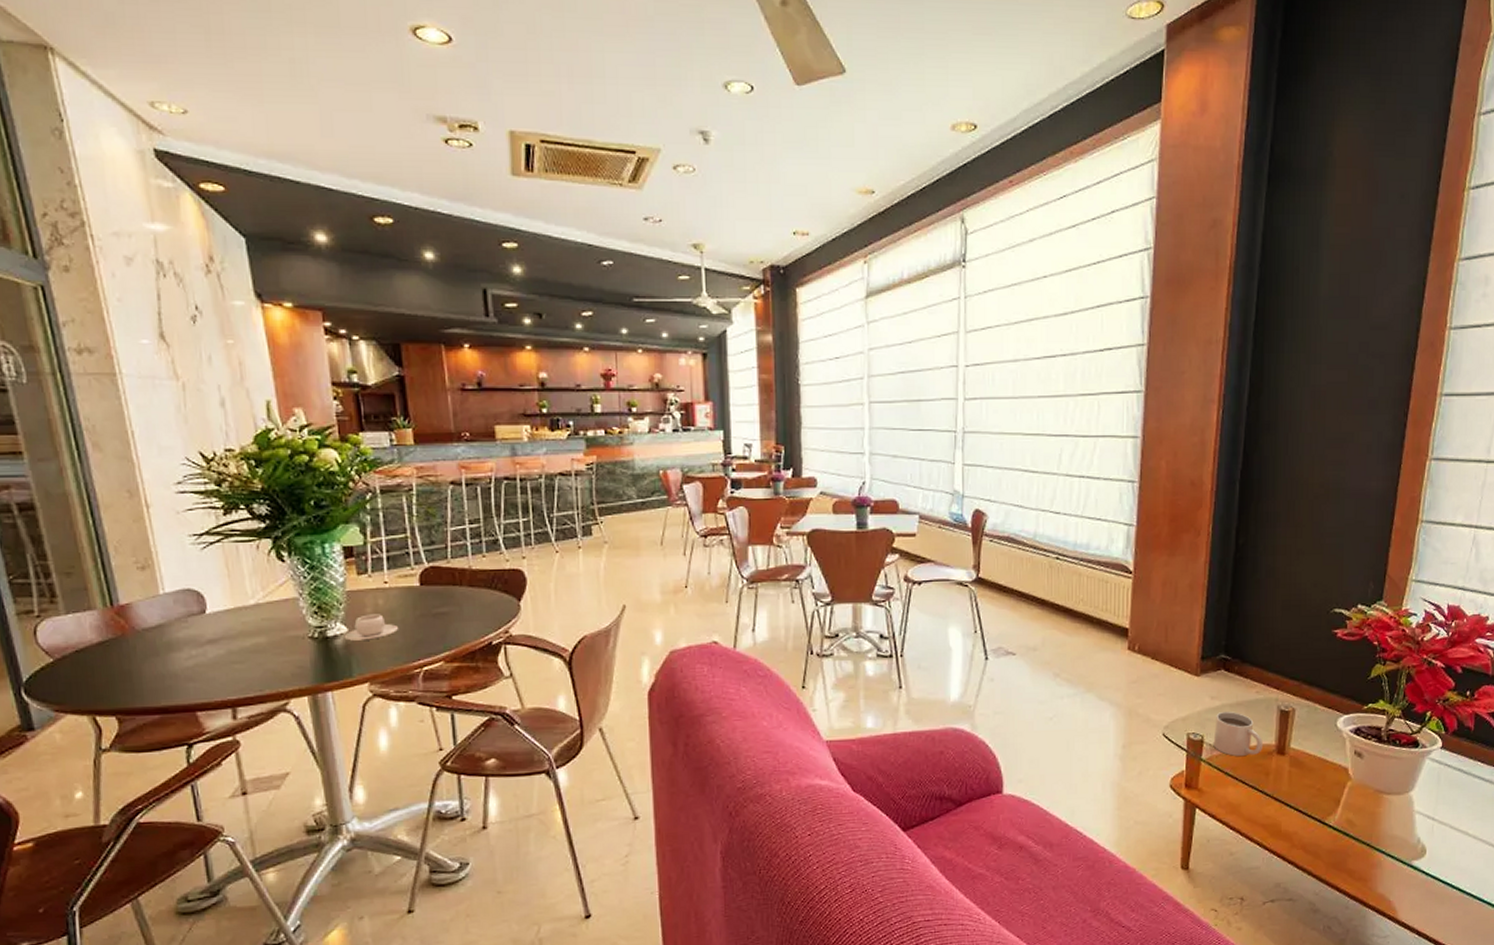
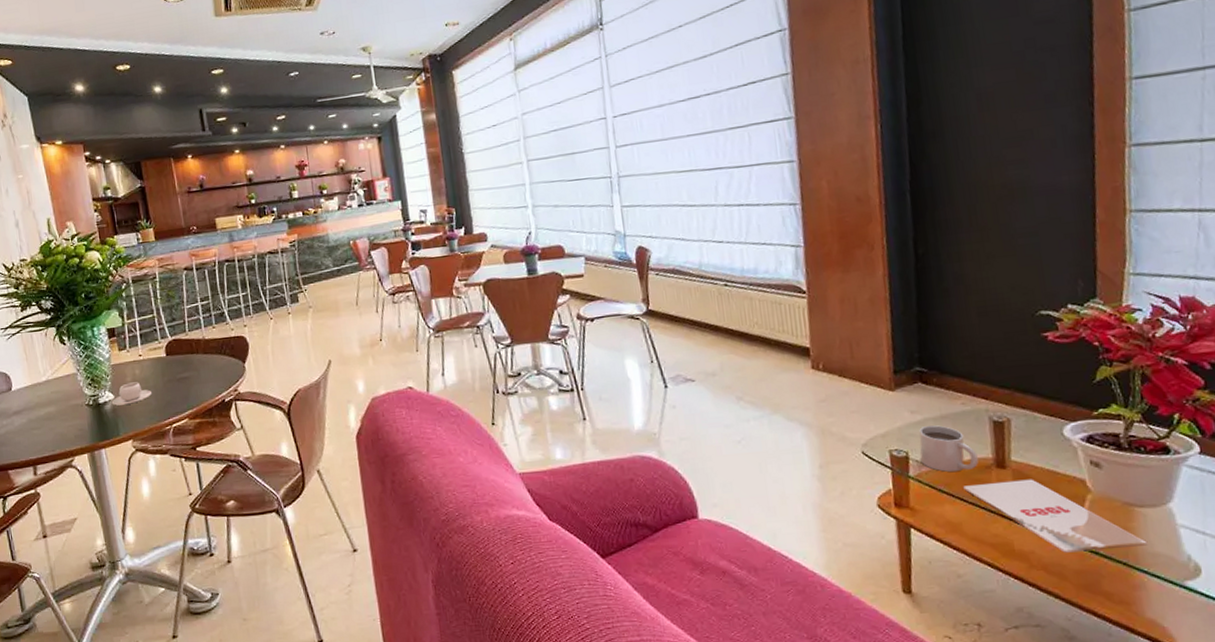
magazine: none [1247,765,1389,834] -> present [963,479,1148,553]

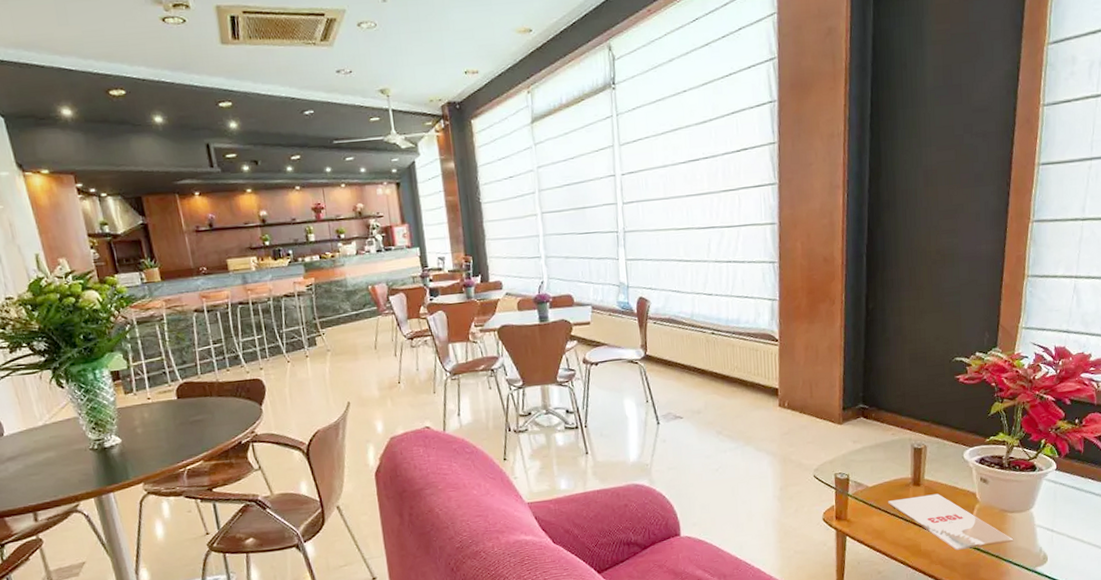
teacup: present [111,382,153,406] -> none [118,425,164,450]
mug: present [919,425,979,472] -> none [857,452,901,490]

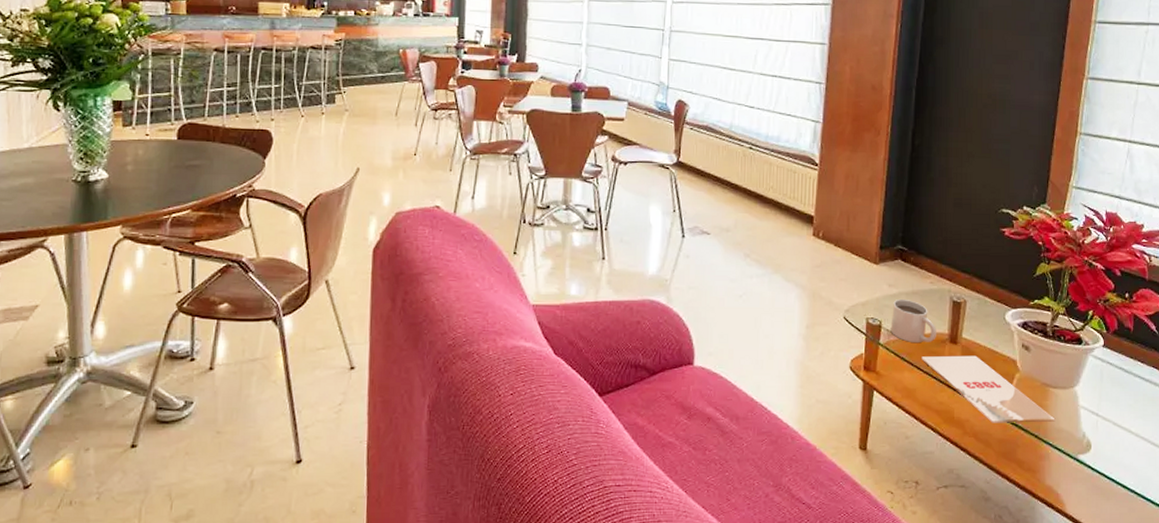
mug: none [857,452,901,490] -> present [890,300,936,343]

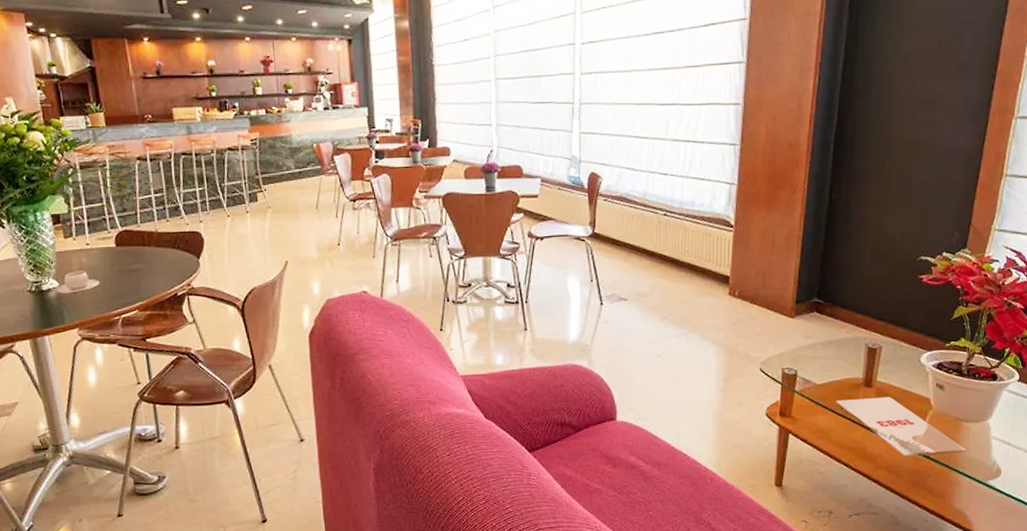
teacup: none [103,163,154,186] -> present [55,271,101,293]
mug: present [890,300,936,343] -> none [806,349,851,389]

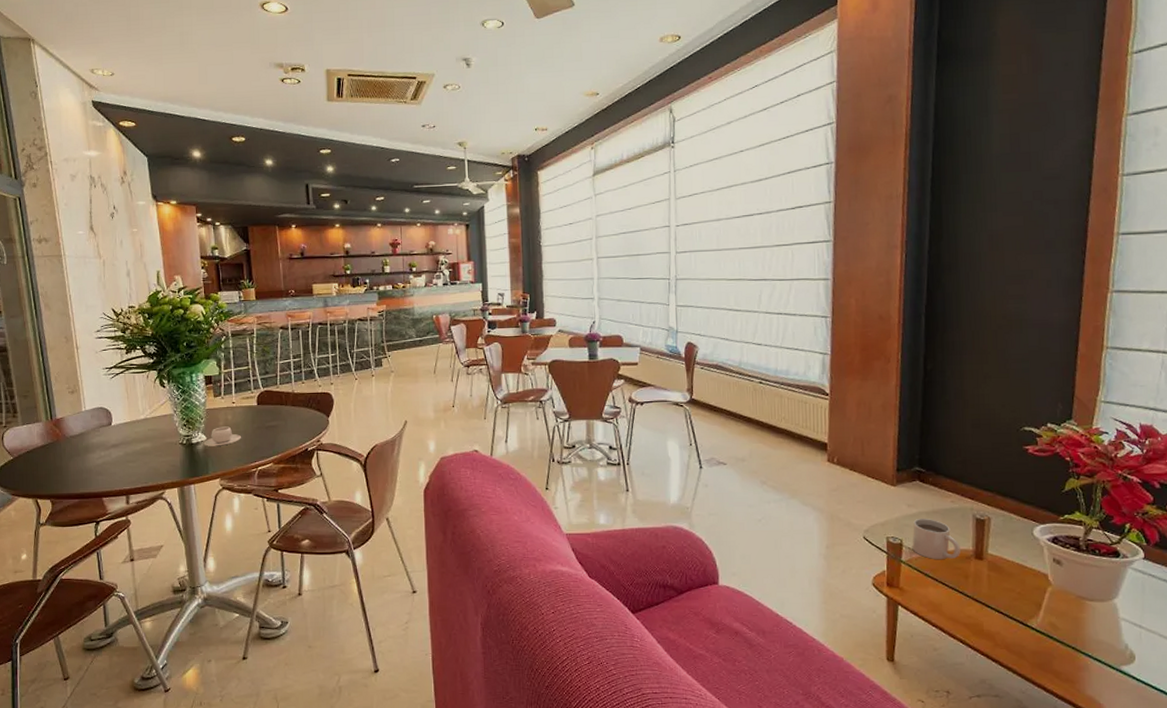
mug: none [806,349,851,389] -> present [912,519,960,560]
magazine: present [836,396,967,457] -> none [946,570,1094,635]

